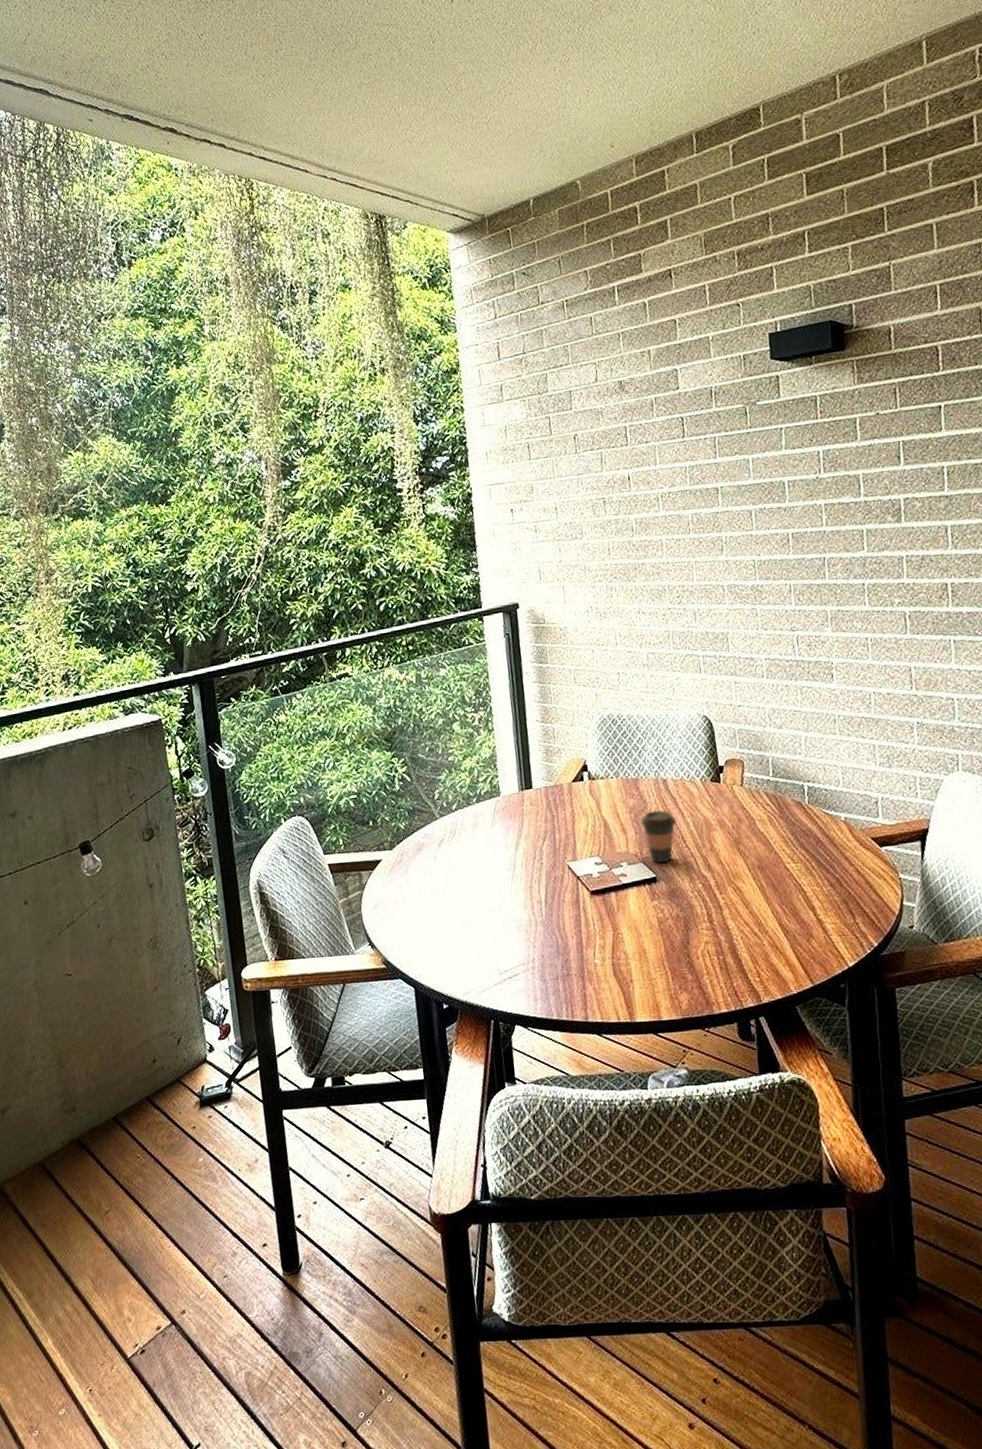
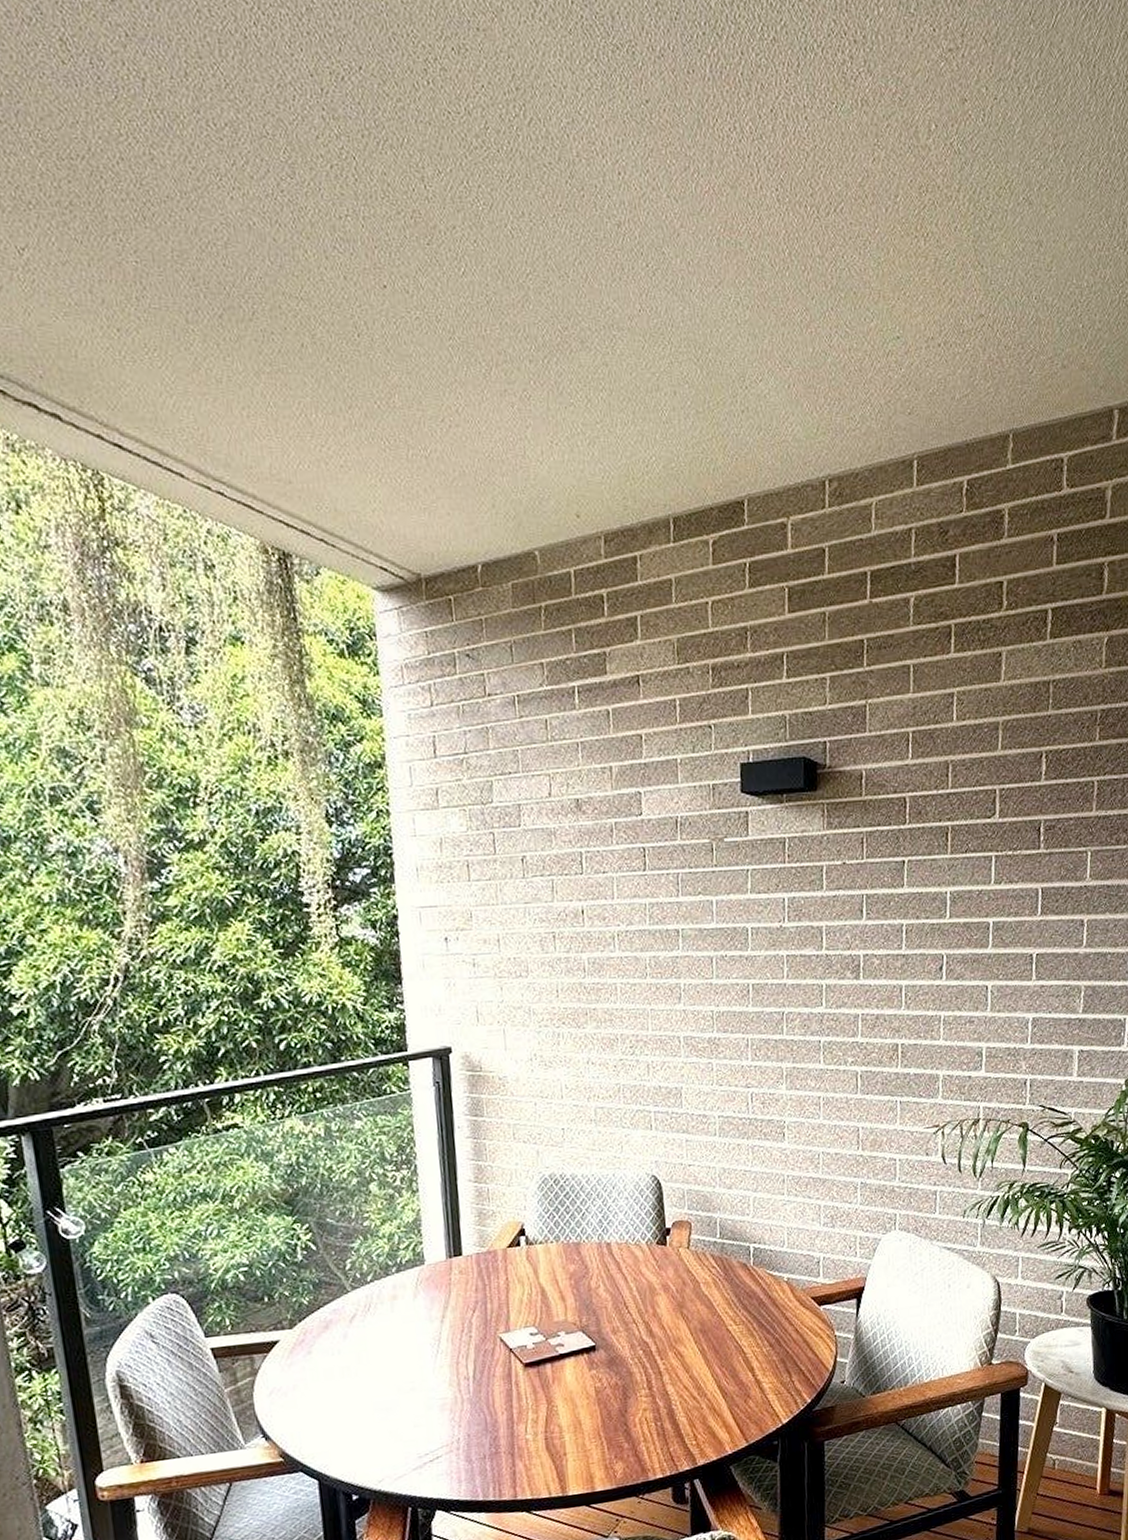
coffee cup: present [641,810,677,864] -> none [581,1275,620,1331]

